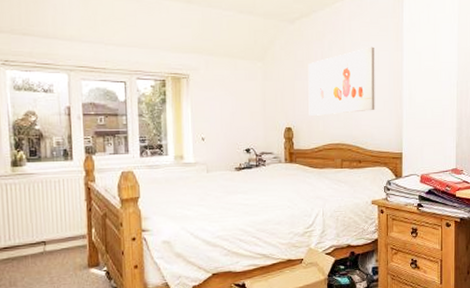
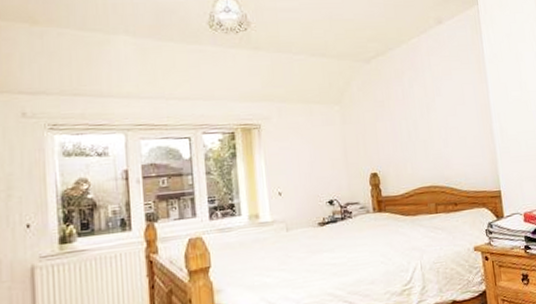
wall art: present [308,46,375,116] -> none [389,80,466,159]

